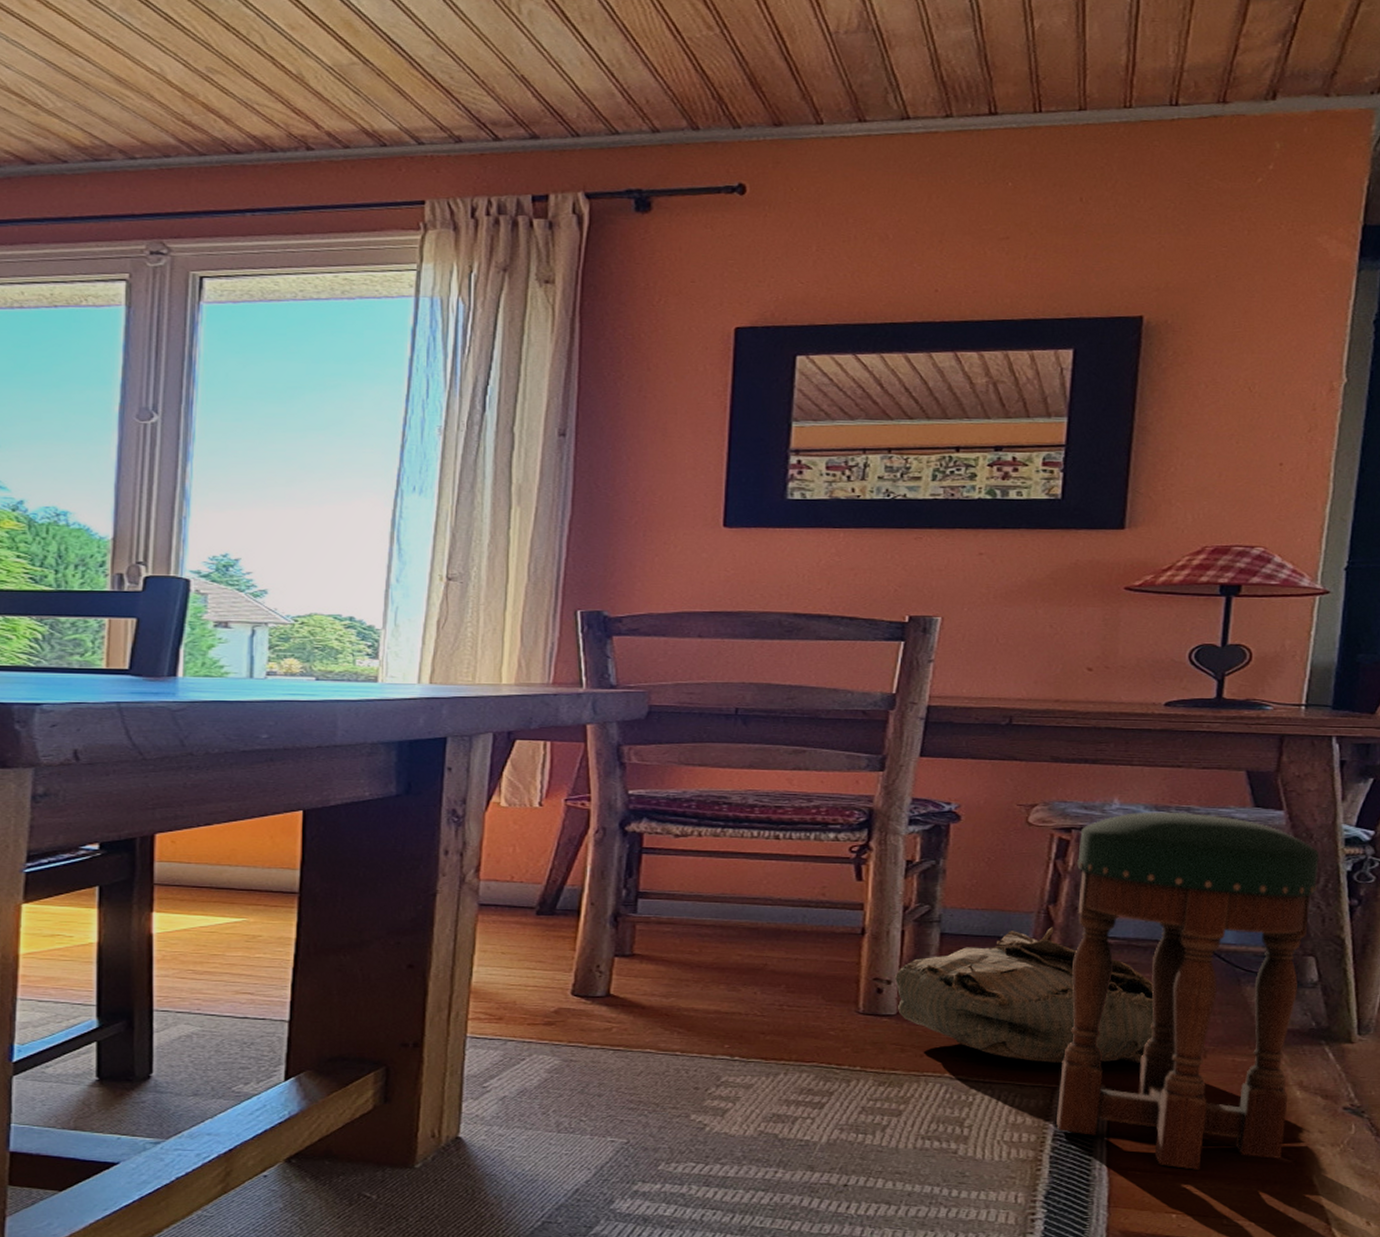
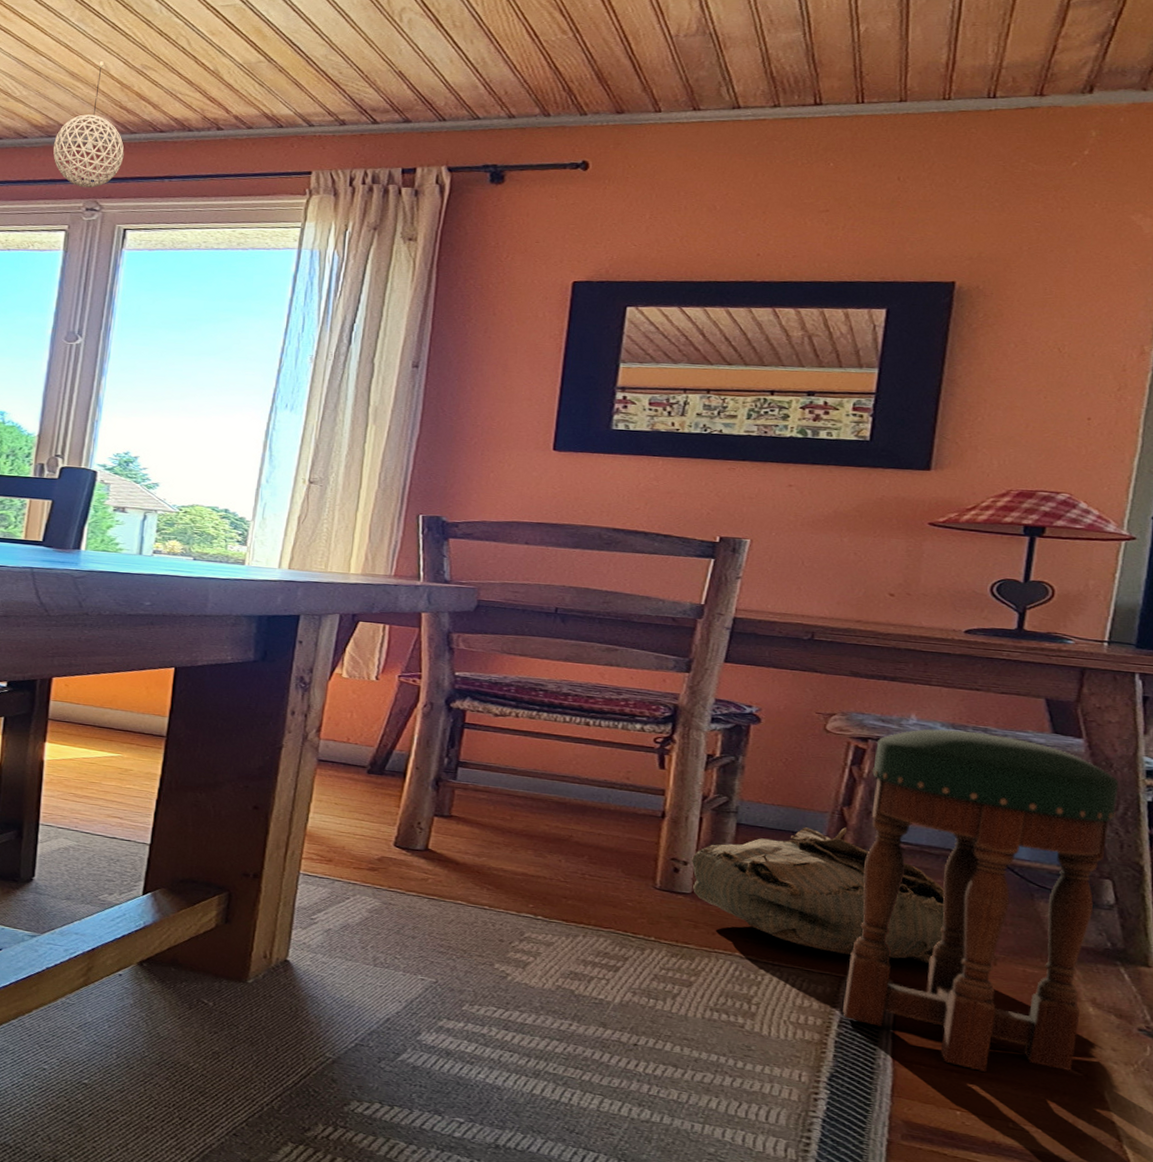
pendant light: none [101,63,193,225] -> present [53,61,124,188]

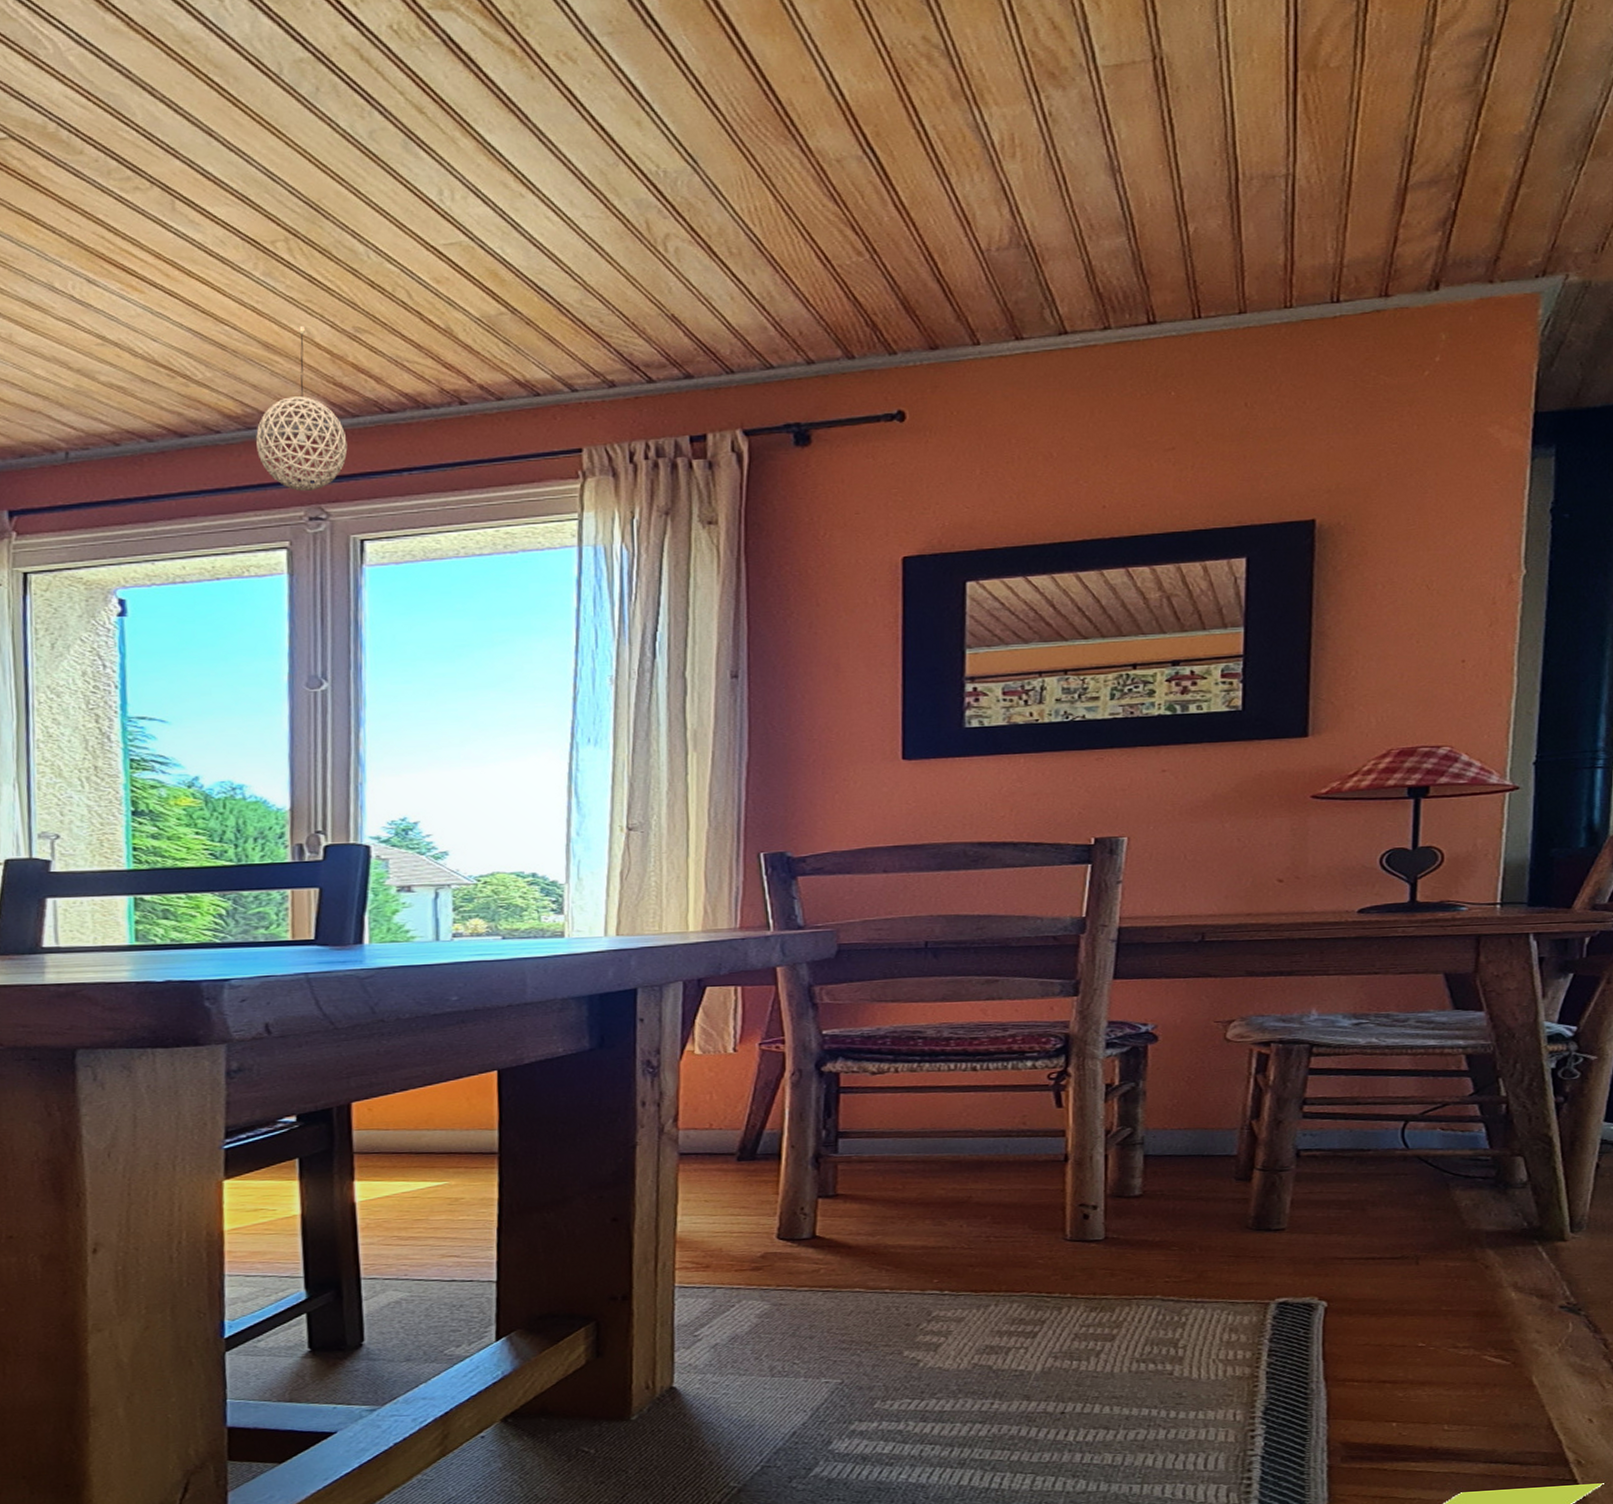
bag: present [691,827,945,964] -> none [1100,1142,1365,1279]
stool: present [843,729,1119,1072] -> none [1271,1019,1523,1377]

